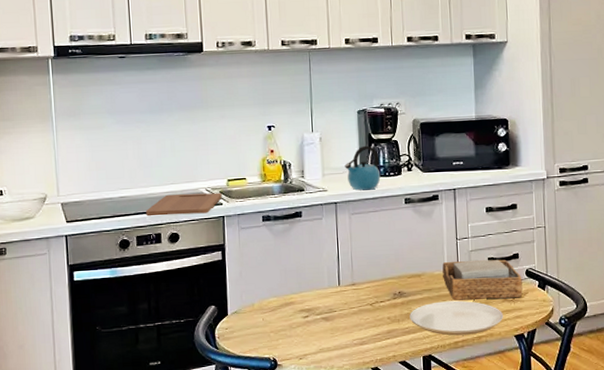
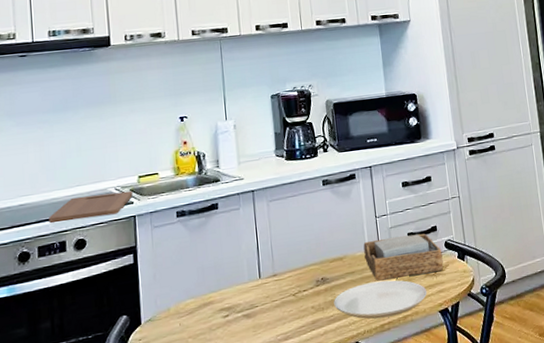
kettle: present [345,145,381,191] -> none [260,129,298,176]

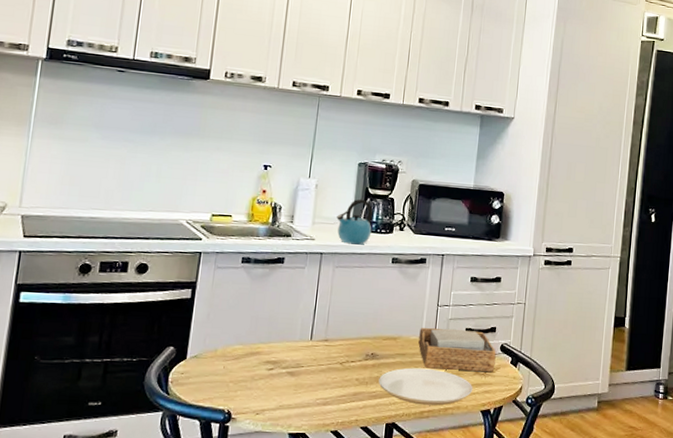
cutting board: present [49,190,133,223] -> none [116,221,203,247]
kettle: none [260,129,298,176] -> present [337,199,373,245]

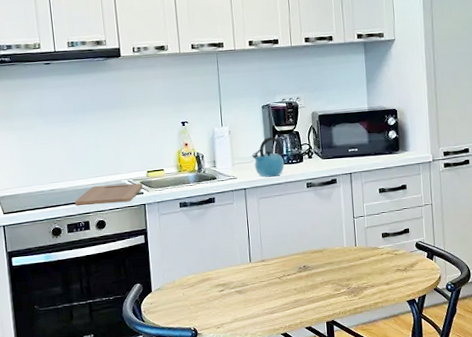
cutting board: none [116,221,203,247] -> present [75,183,143,206]
plate: present [378,368,473,406] -> none [314,271,397,303]
napkin holder: present [418,328,496,373] -> none [341,234,413,272]

